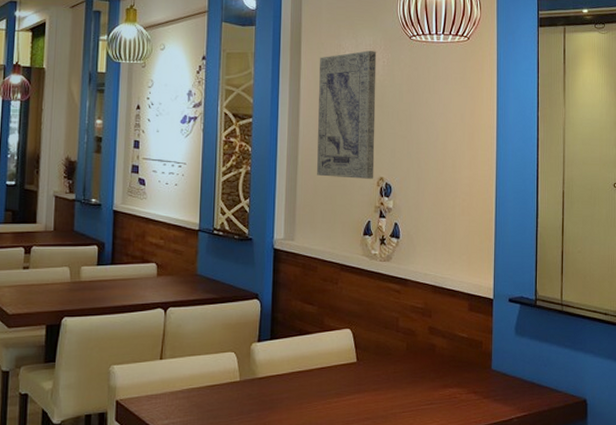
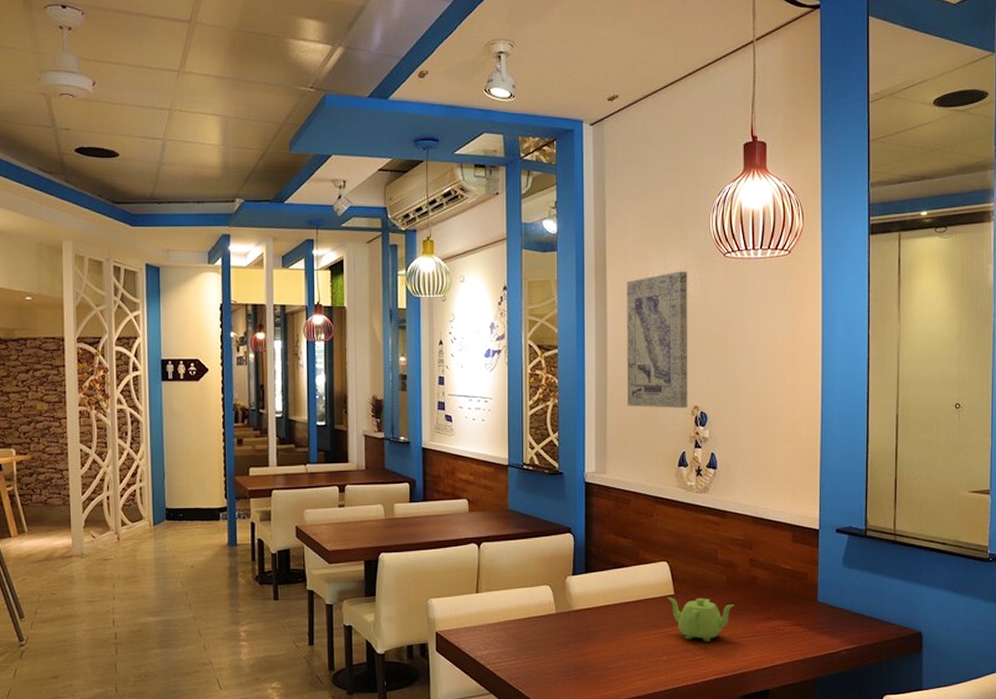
teapot: none [349,365,413,410] -> present [667,597,734,642]

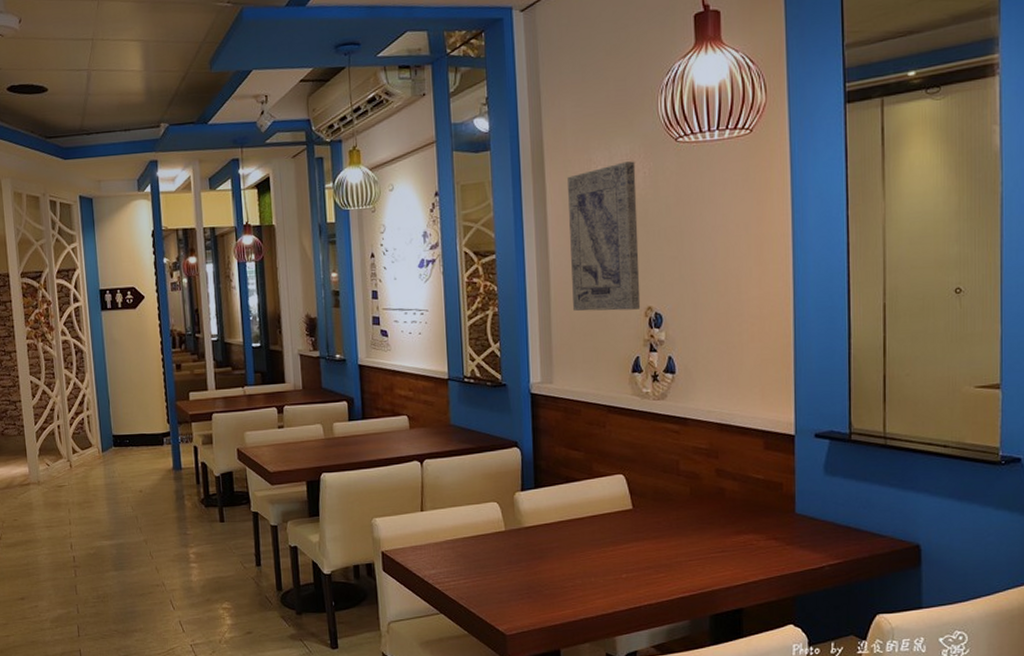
teapot: present [667,597,734,642] -> none [624,512,700,558]

